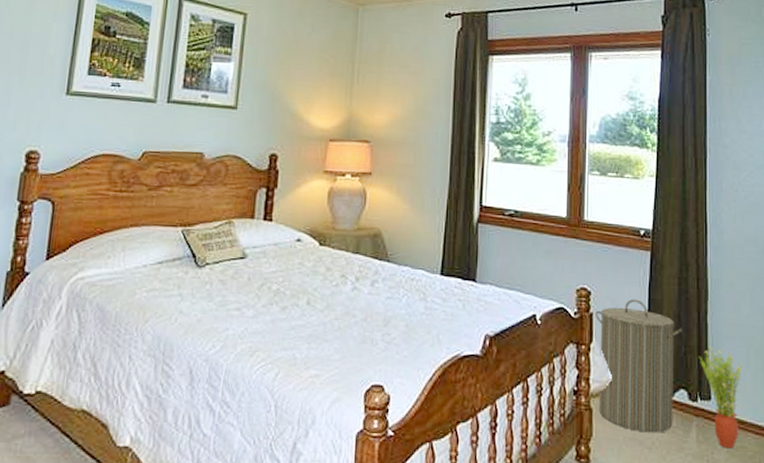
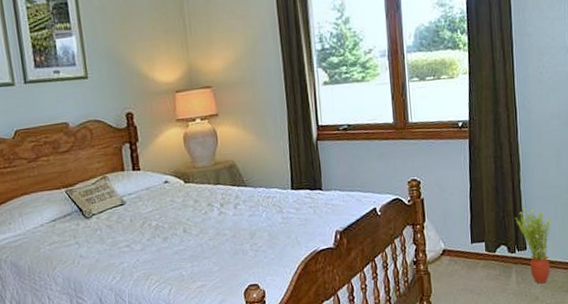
laundry hamper: present [595,299,682,433] -> none [425,180,500,284]

